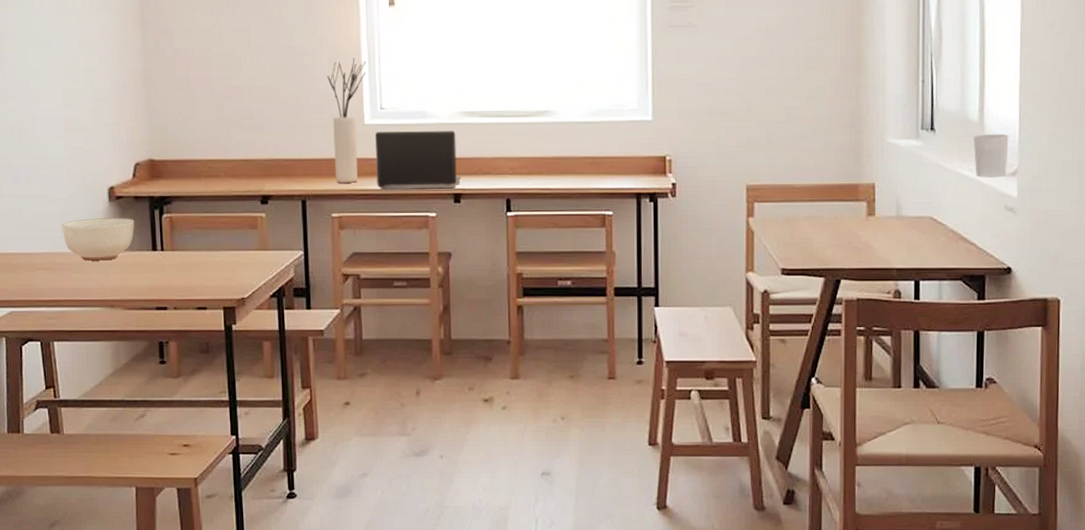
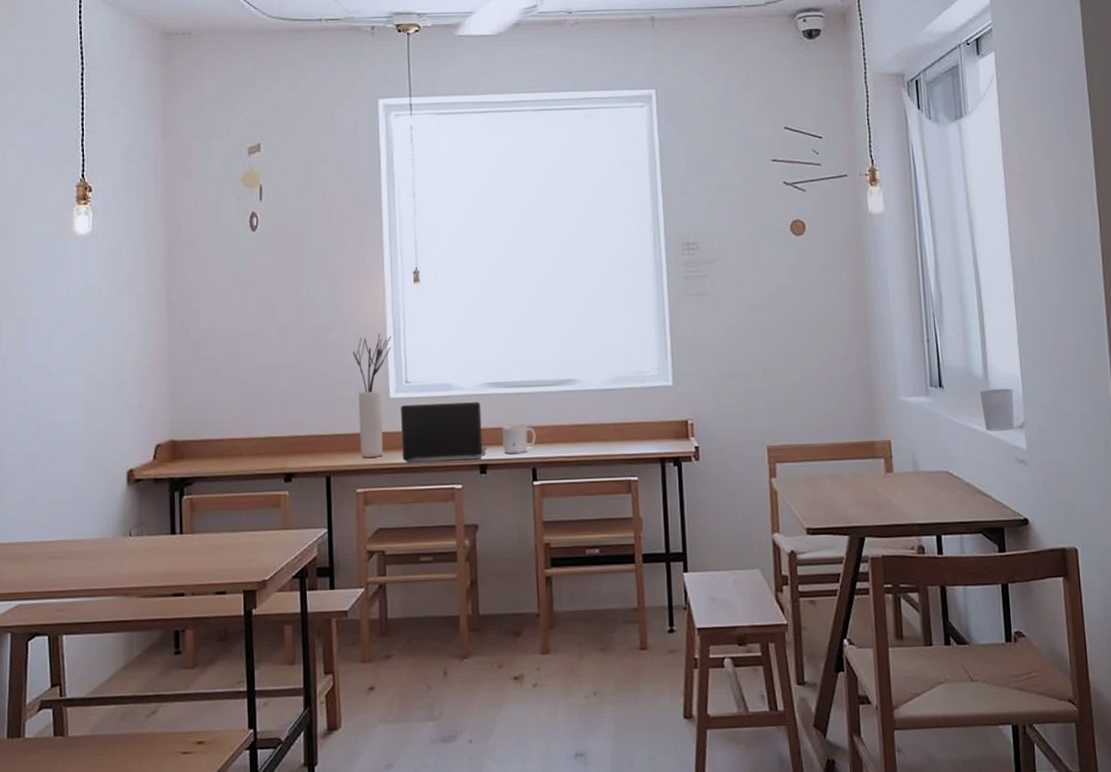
bowl: present [60,218,135,261] -> none [76,501,154,548]
mug: none [476,154,511,185] -> present [501,424,536,454]

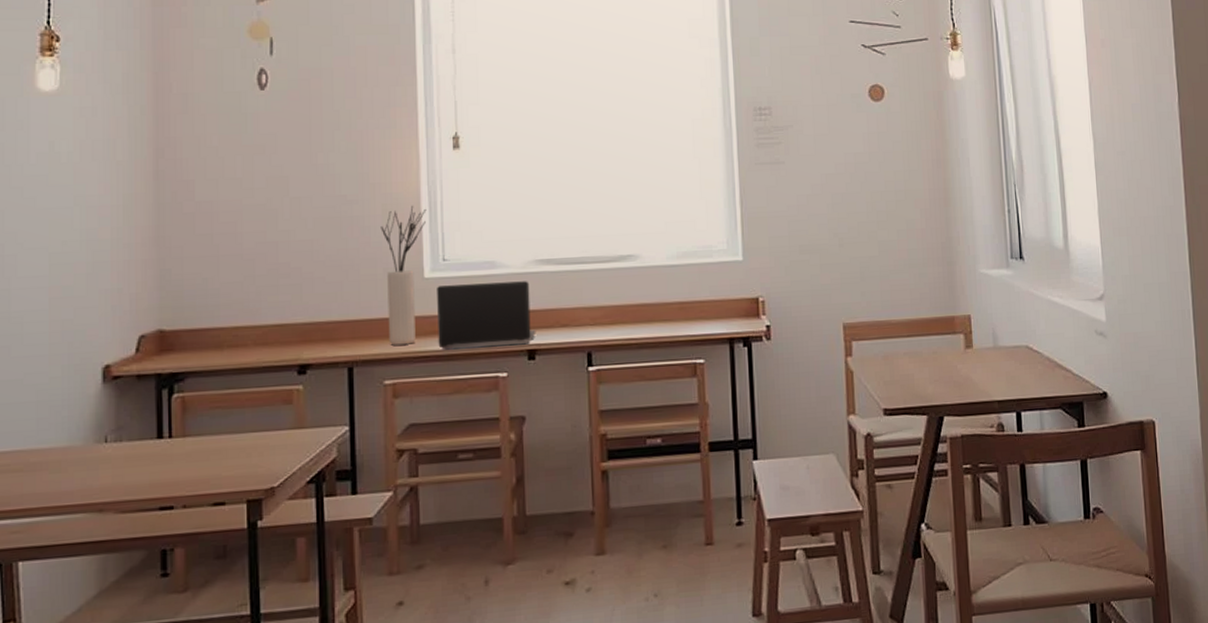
mug: present [501,424,536,454] -> none [552,304,592,338]
candle holder: present [979,388,1015,432] -> none [1060,259,1094,304]

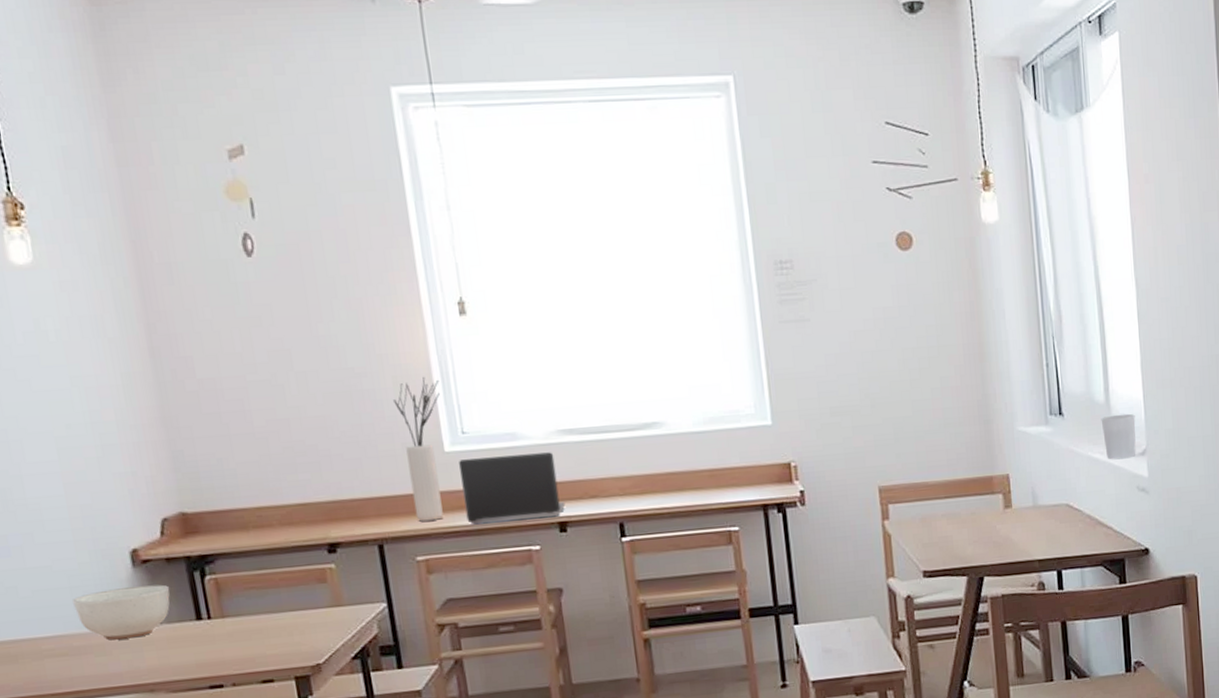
bowl: none [36,401,136,457] -> present [71,584,171,641]
candle holder: none [1060,259,1094,304] -> present [1101,413,1136,460]

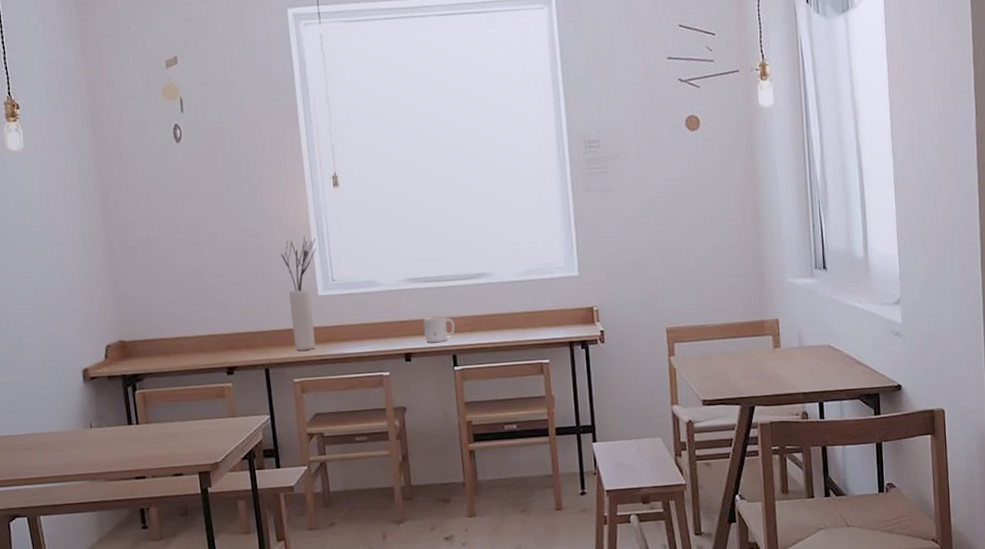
bowl: present [71,584,171,641] -> none [39,396,110,439]
laptop computer: present [459,452,566,525] -> none [329,296,411,354]
mug: none [579,475,621,509] -> present [422,315,455,343]
candle holder: present [1101,413,1136,460] -> none [860,268,891,308]

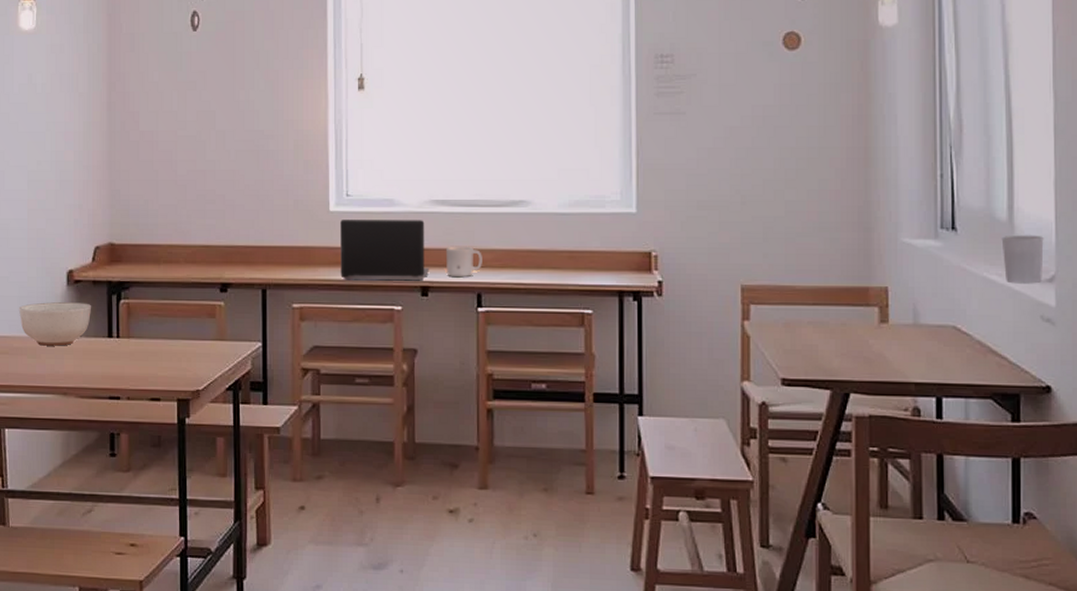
bowl: none [39,396,110,439] -> present [18,302,92,346]
vase: present [281,235,316,351] -> none [292,142,333,272]
laptop computer: none [329,296,411,354] -> present [340,220,430,281]
candle holder: none [860,268,891,308] -> present [1001,235,1044,284]

